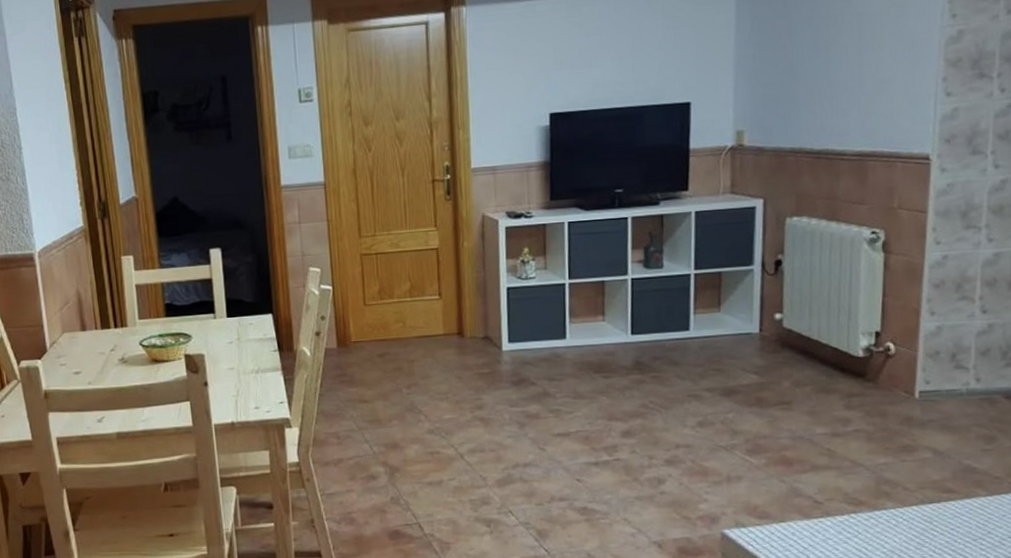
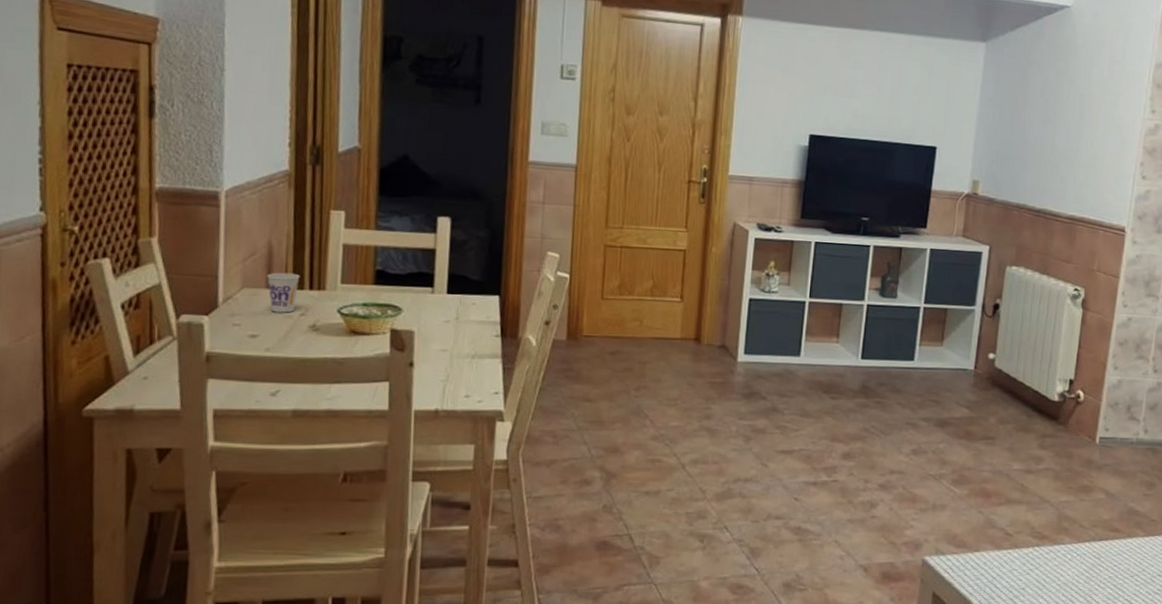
cup: none [80,315,106,351] -> present [267,272,300,313]

